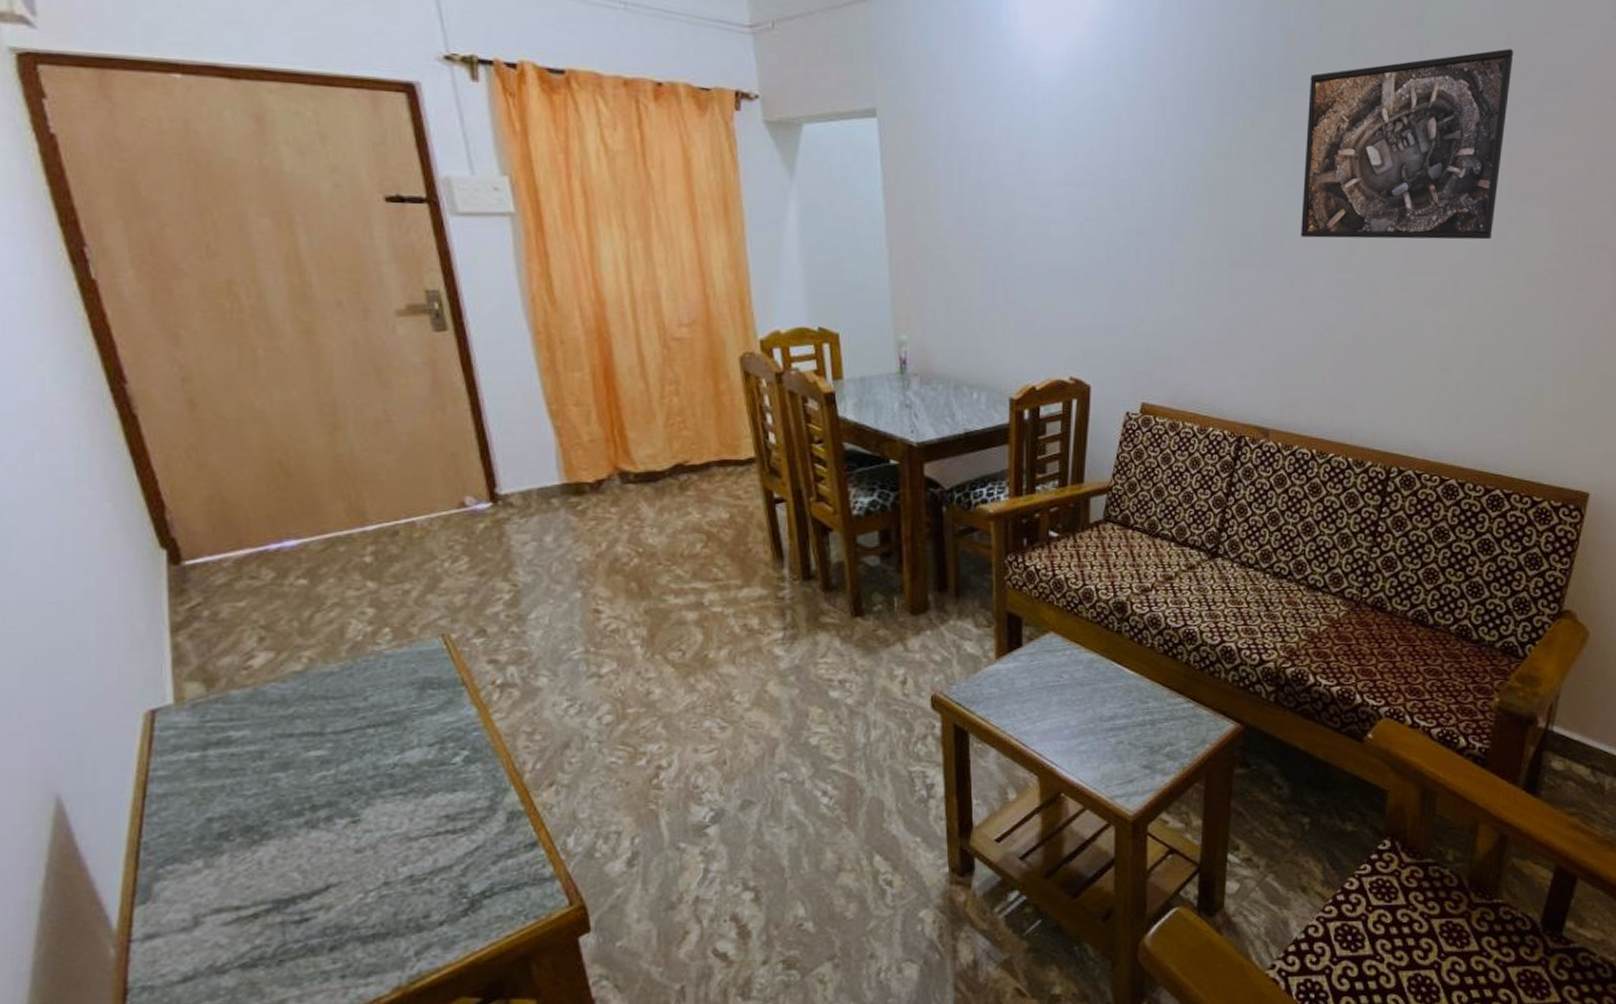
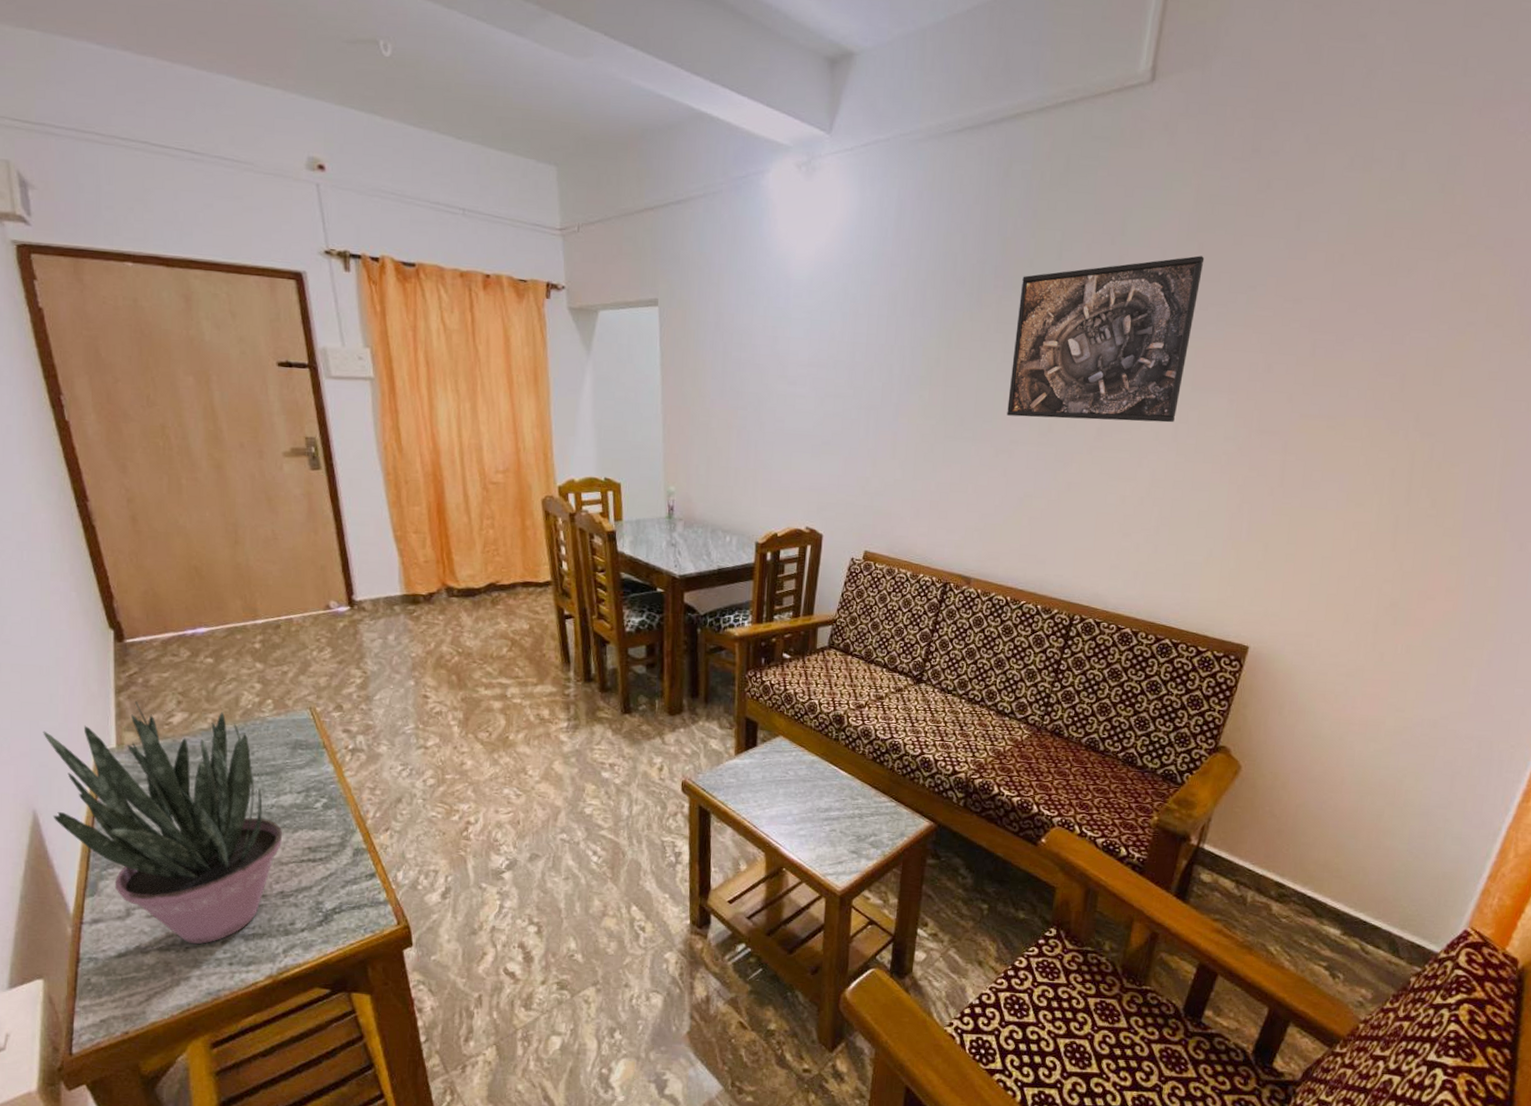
potted plant: none [68,640,410,956] -> present [43,700,283,945]

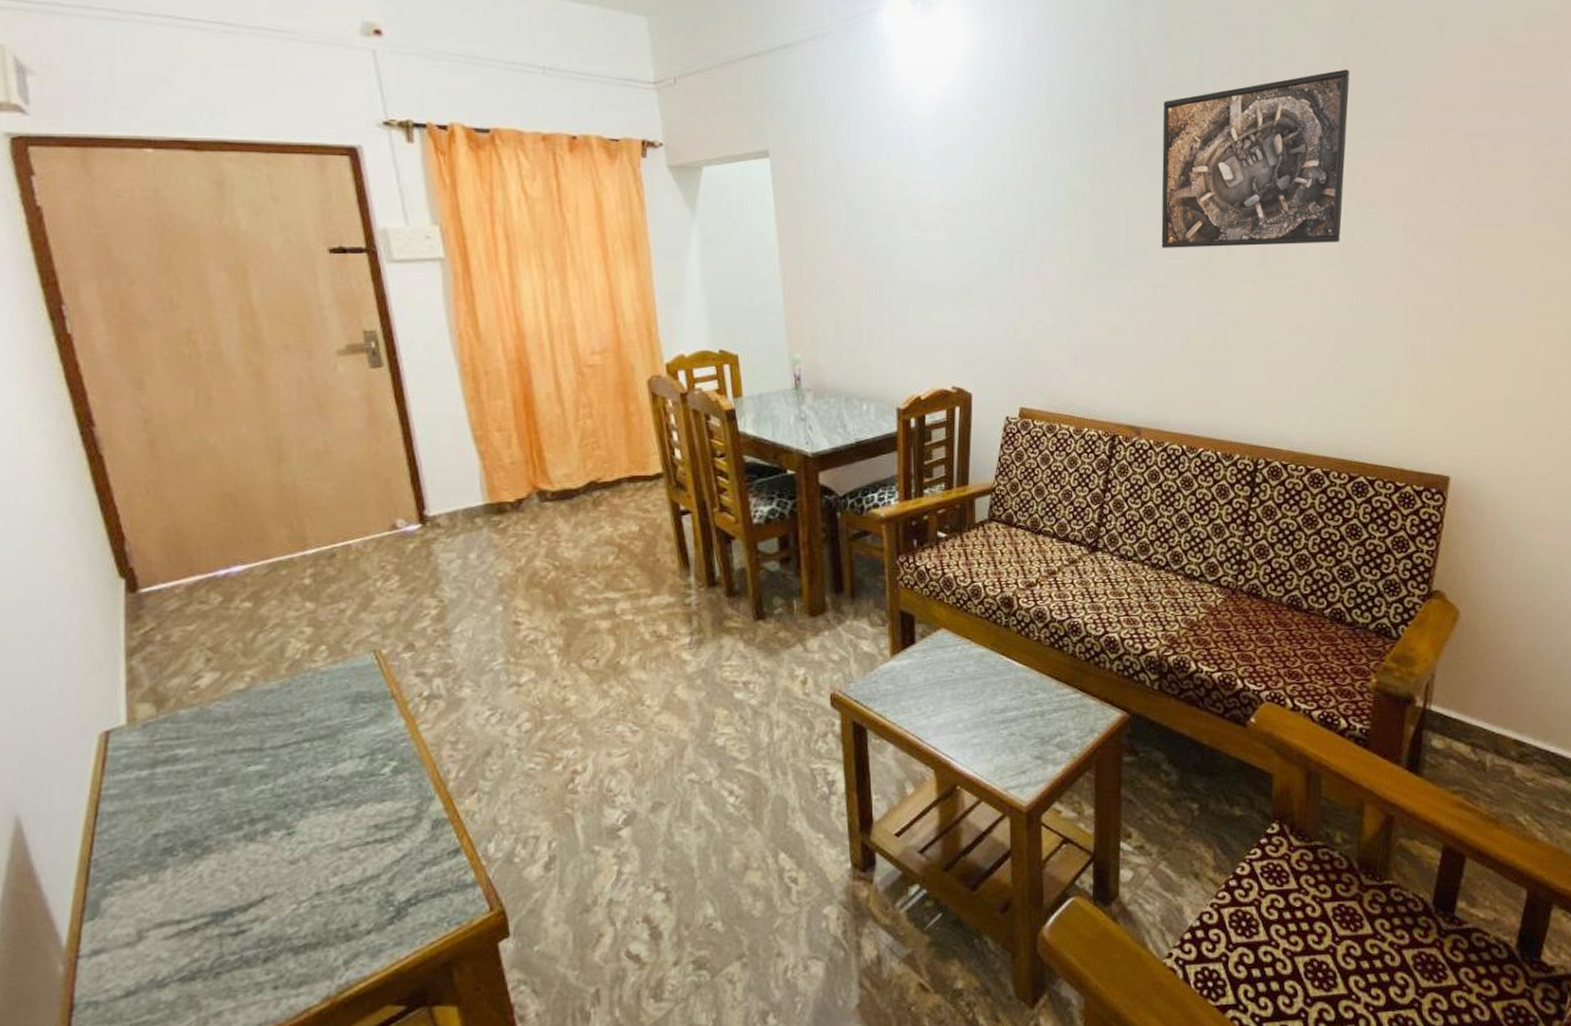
potted plant: present [43,700,283,945] -> none [30,663,342,968]

